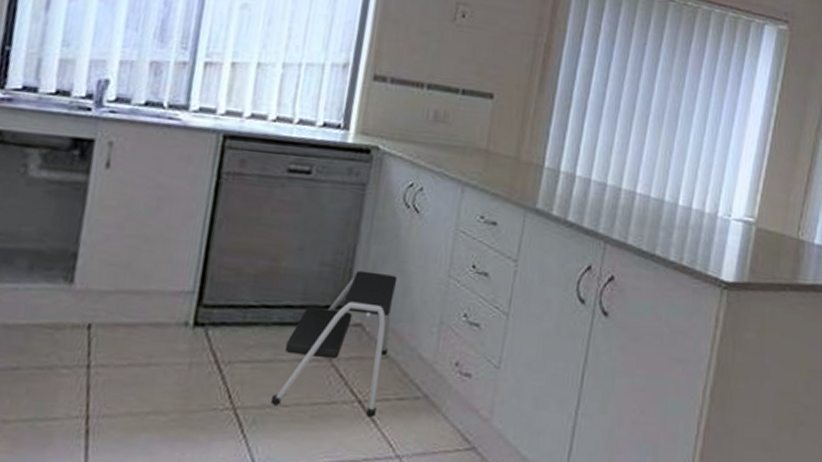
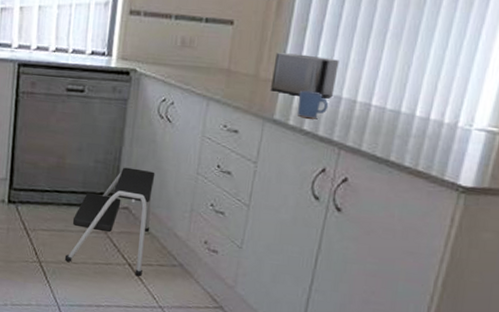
toaster: none [532,132,604,186] -> present [270,52,339,99]
mug: none [560,175,594,209] -> present [297,90,329,119]

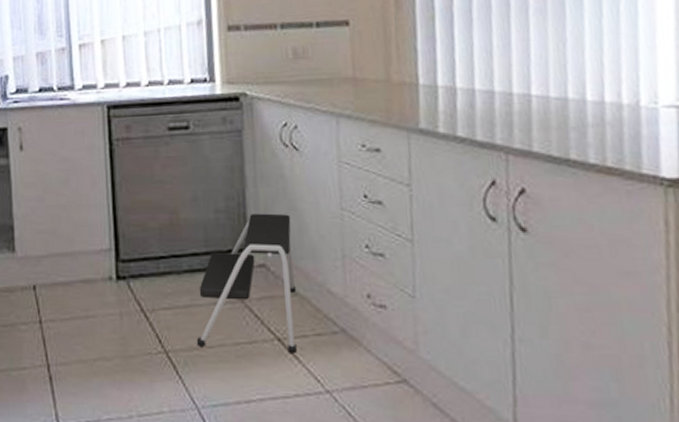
toaster: present [270,52,339,99] -> none [405,47,484,97]
mug: present [297,90,329,119] -> none [444,88,482,123]

